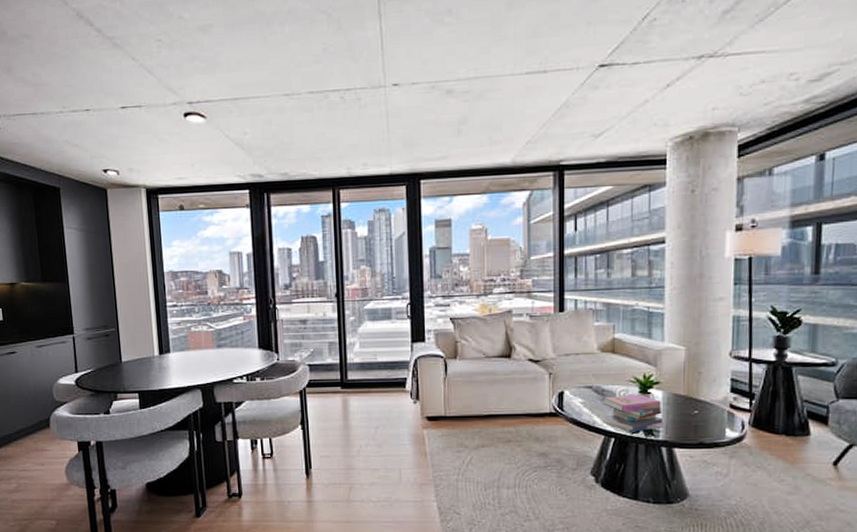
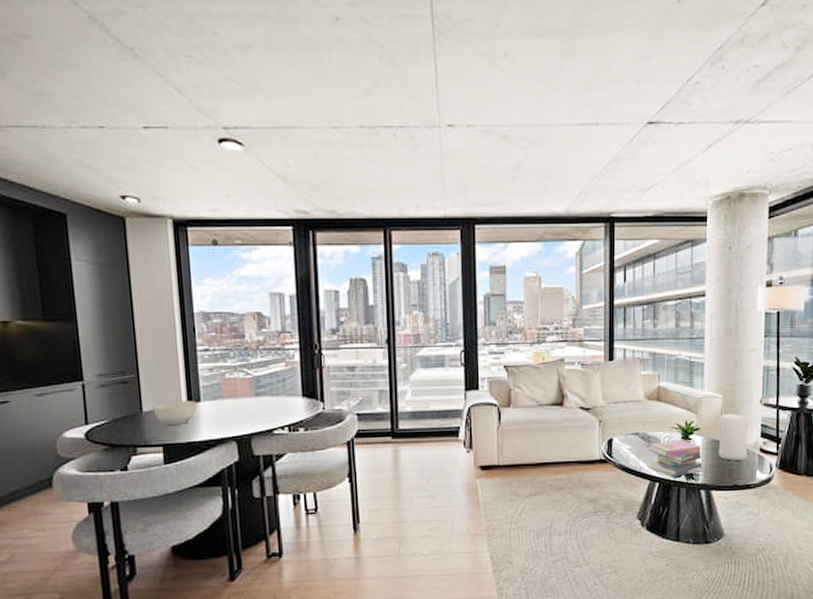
bowl: none [130,352,167,375] -> present [152,401,197,426]
candle: none [681,366,715,417] -> present [718,413,748,461]

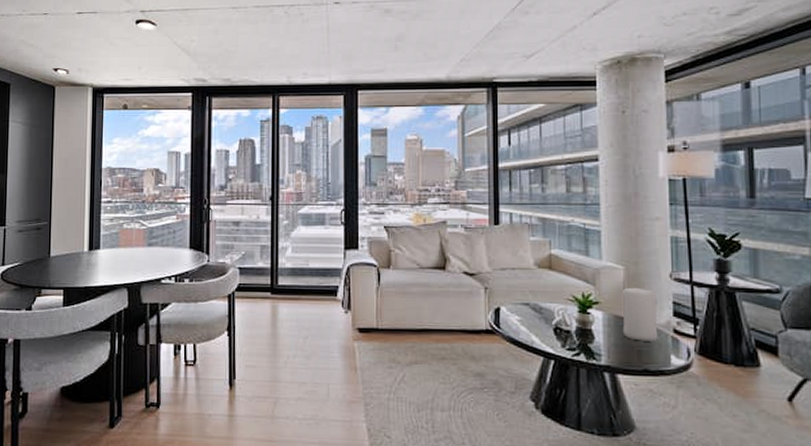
bowl: present [152,401,197,426] -> none [58,248,96,271]
books: present [648,440,703,477] -> none [541,314,605,355]

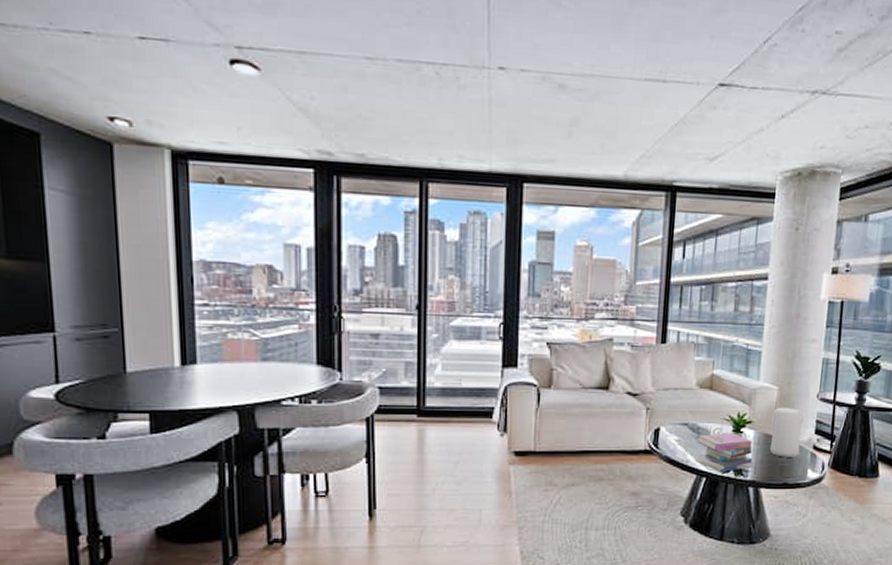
books: none [541,314,605,355] -> present [696,433,753,472]

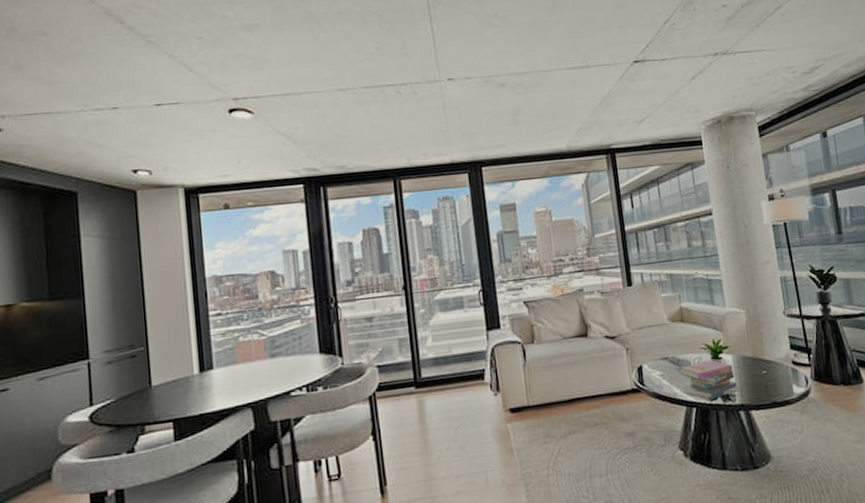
candle: present [769,407,803,458] -> none [746,327,781,377]

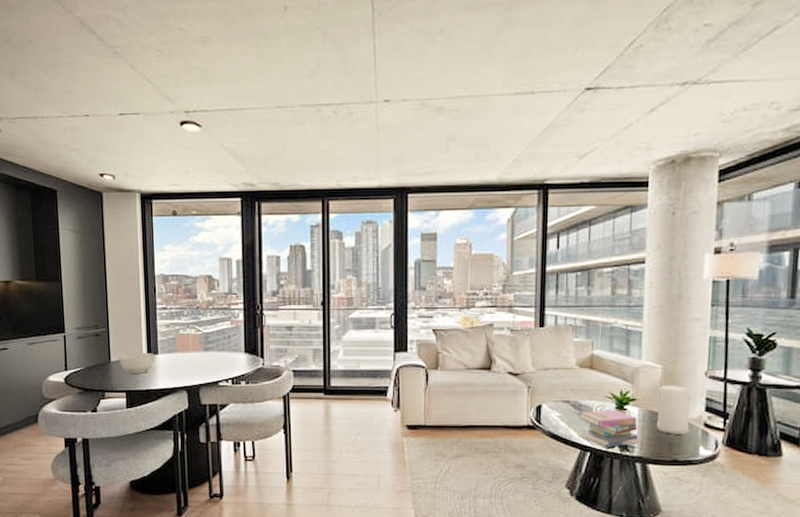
bowl: none [162,368,210,399] -> present [118,353,155,375]
candle: none [746,327,781,377] -> present [656,385,690,435]

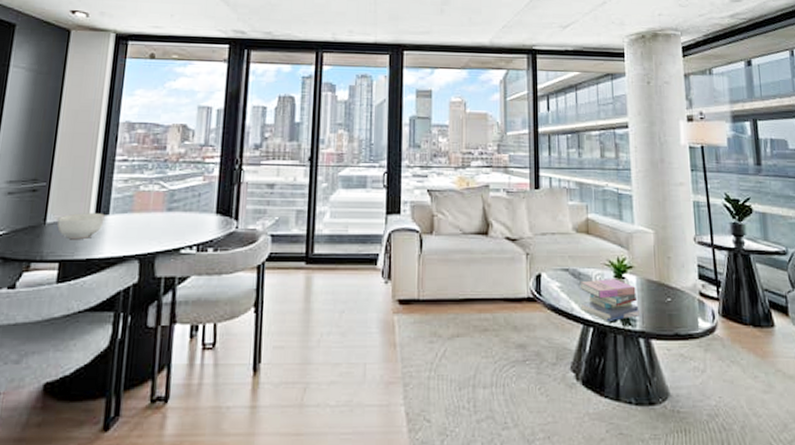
candle: present [656,385,690,435] -> none [653,251,686,305]

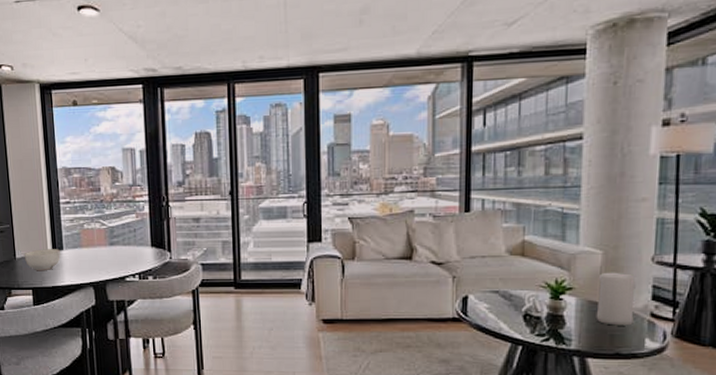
books: present [579,279,640,321] -> none [509,300,576,340]
candle: none [653,251,686,305] -> present [596,272,635,326]

